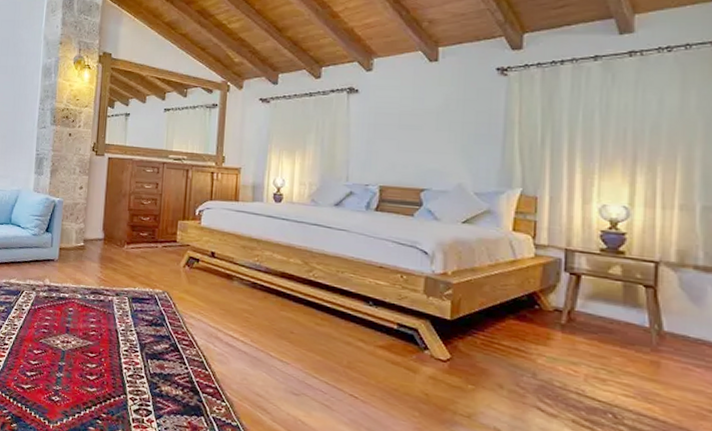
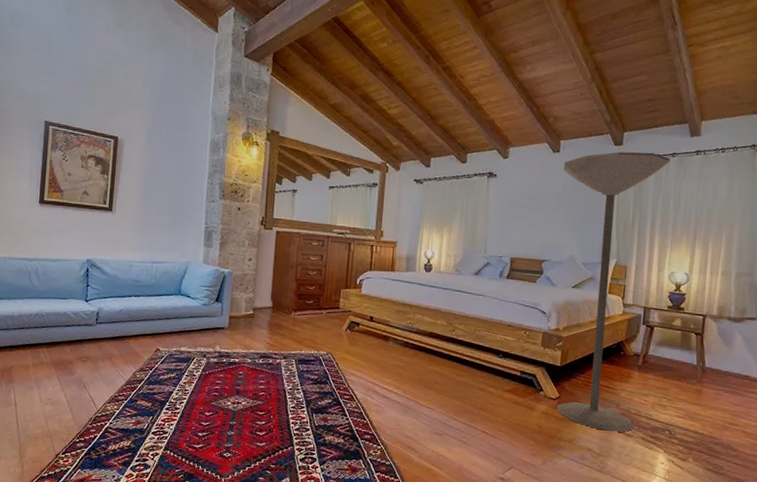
floor lamp: none [443,56,591,411] -> present [556,151,670,432]

